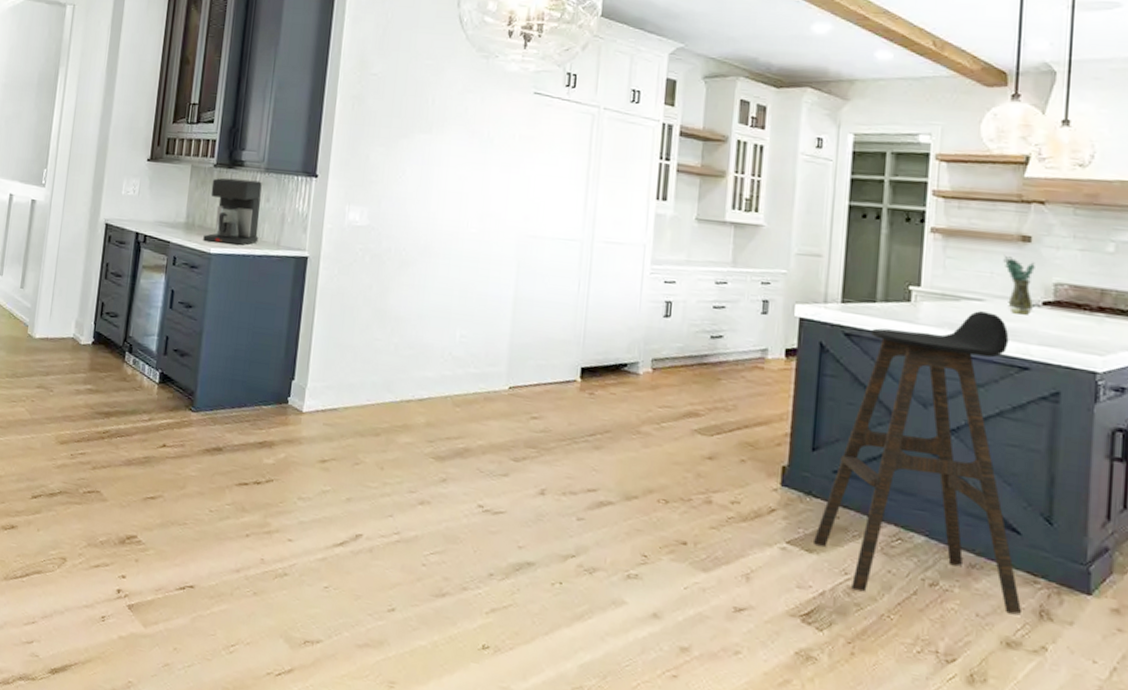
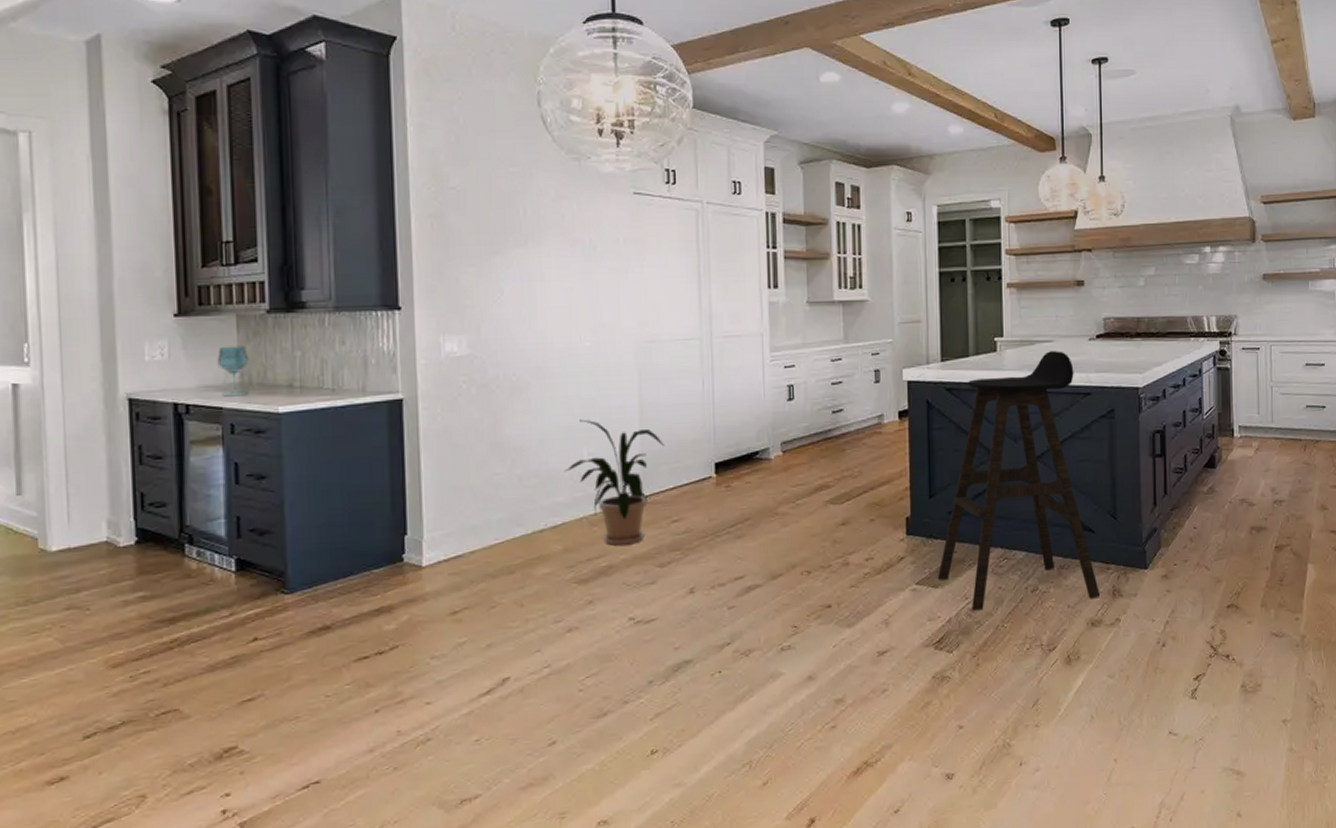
wine glass: none [171,190,196,234] -> present [217,345,250,397]
coffee maker: present [203,178,262,246] -> none [266,322,338,401]
house plant: none [436,301,533,433] -> present [564,419,664,546]
vase: present [1003,254,1035,315] -> none [1065,299,1089,349]

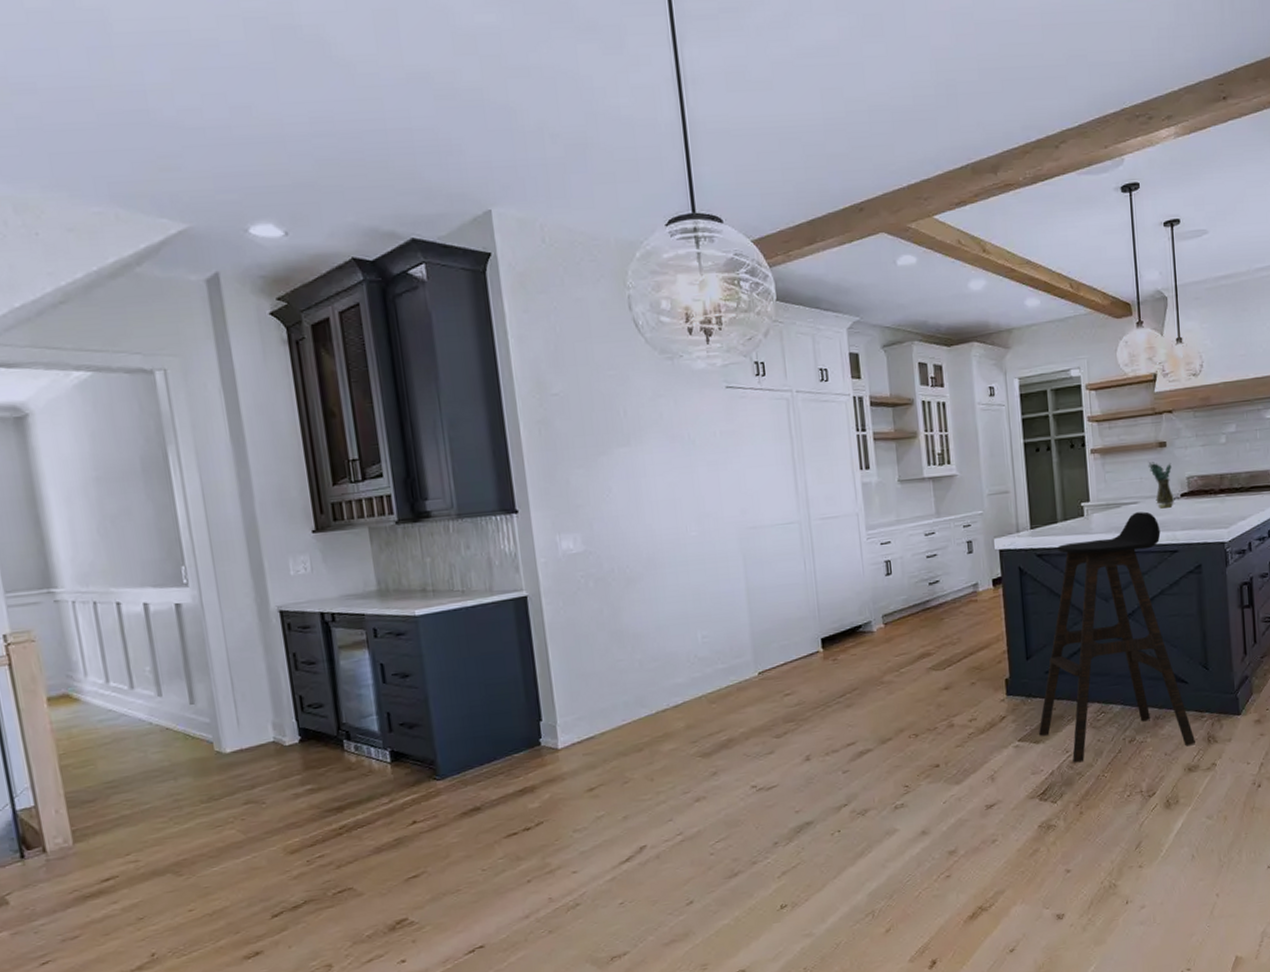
wine glass: present [217,345,250,397] -> none [355,555,386,604]
house plant: present [564,419,664,546] -> none [681,605,772,721]
vase: none [1065,299,1089,349] -> present [1148,461,1174,509]

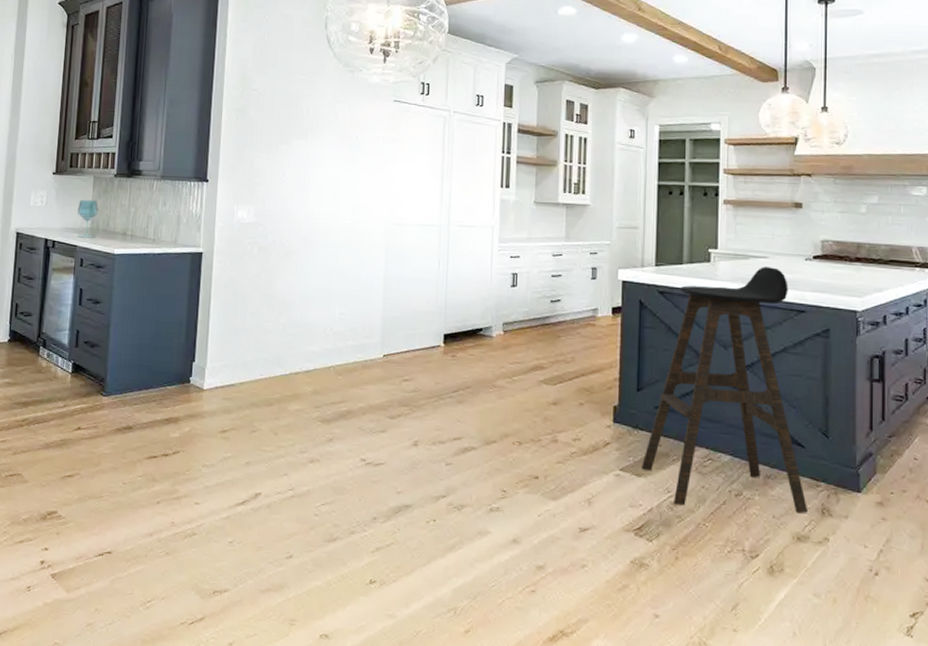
wine glass: none [355,555,386,604] -> present [77,199,99,238]
vase: present [1148,461,1174,509] -> none [781,219,806,268]

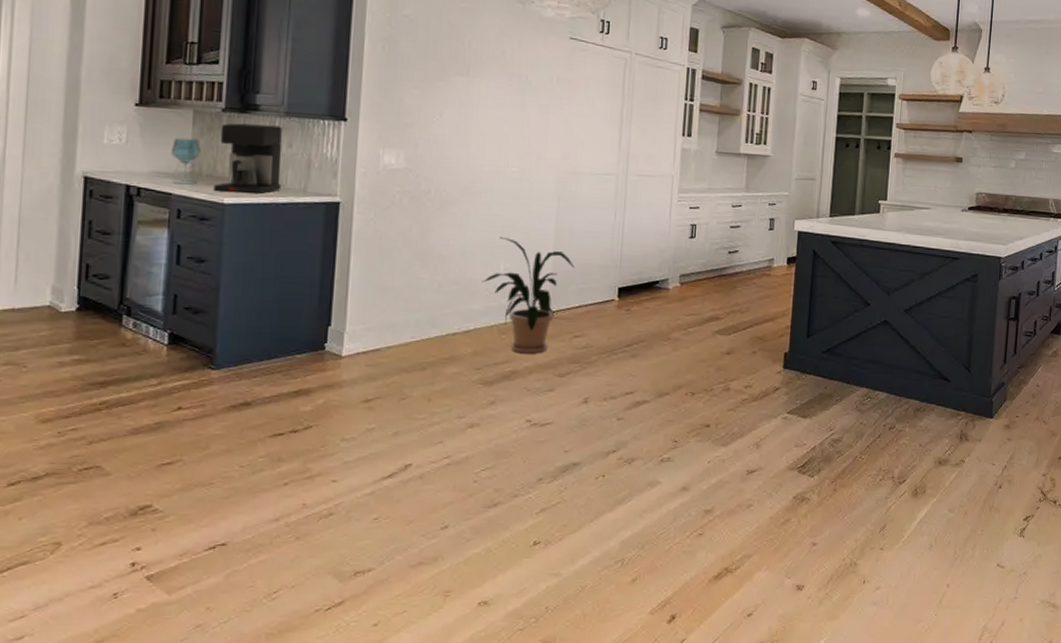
coffee maker: none [107,186,159,246] -> present [214,123,282,195]
house plant: none [319,283,402,396] -> present [481,236,574,354]
bar stool: present [642,266,809,514] -> none [808,217,950,442]

